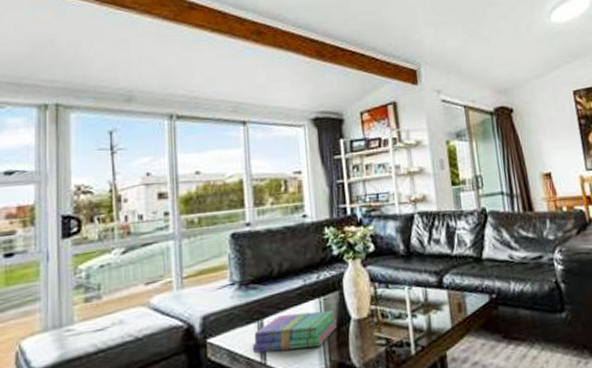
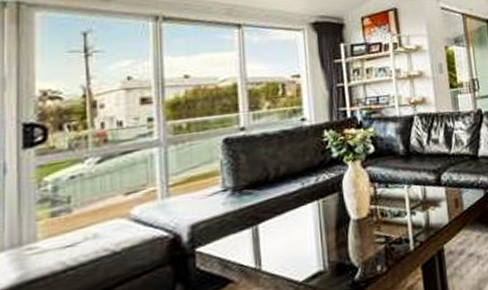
books: present [252,310,337,353] -> none [245,212,336,259]

